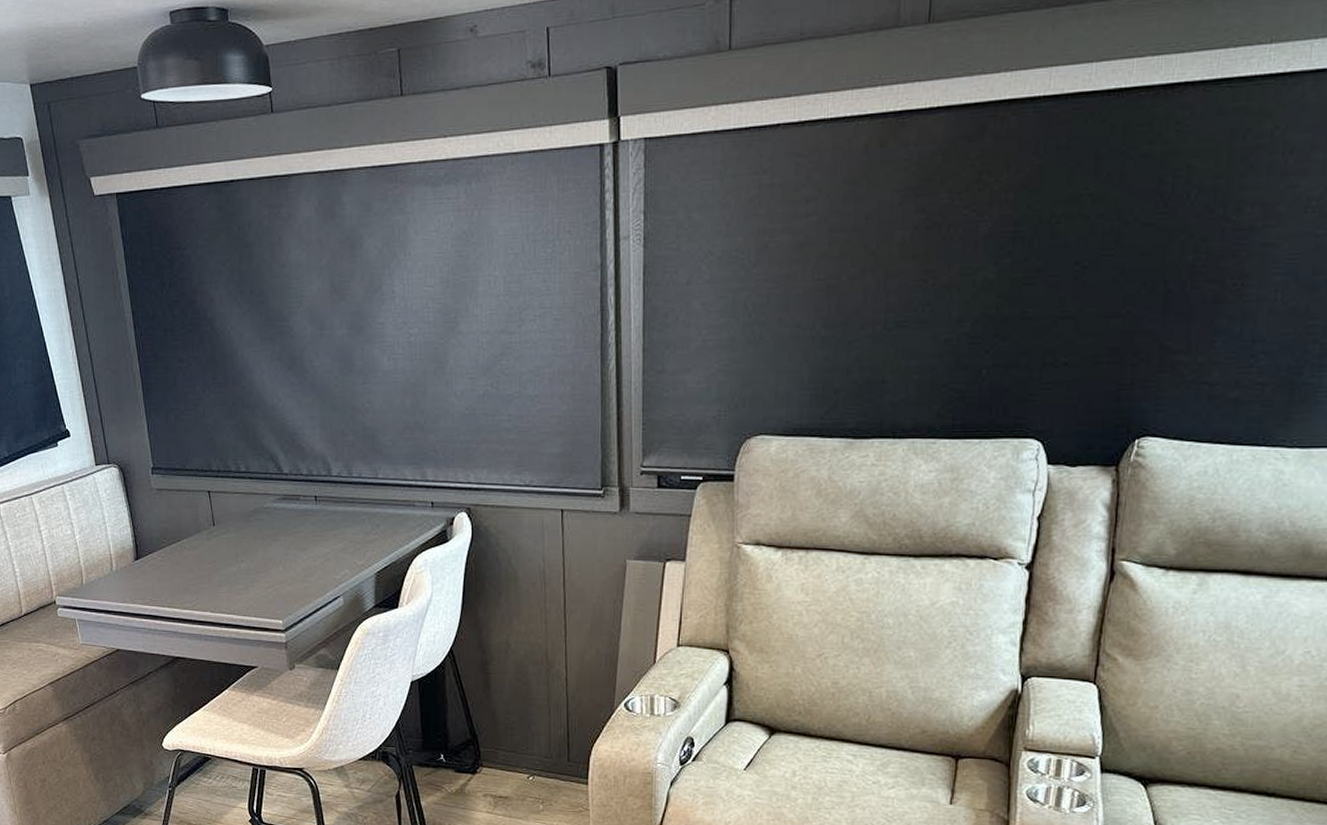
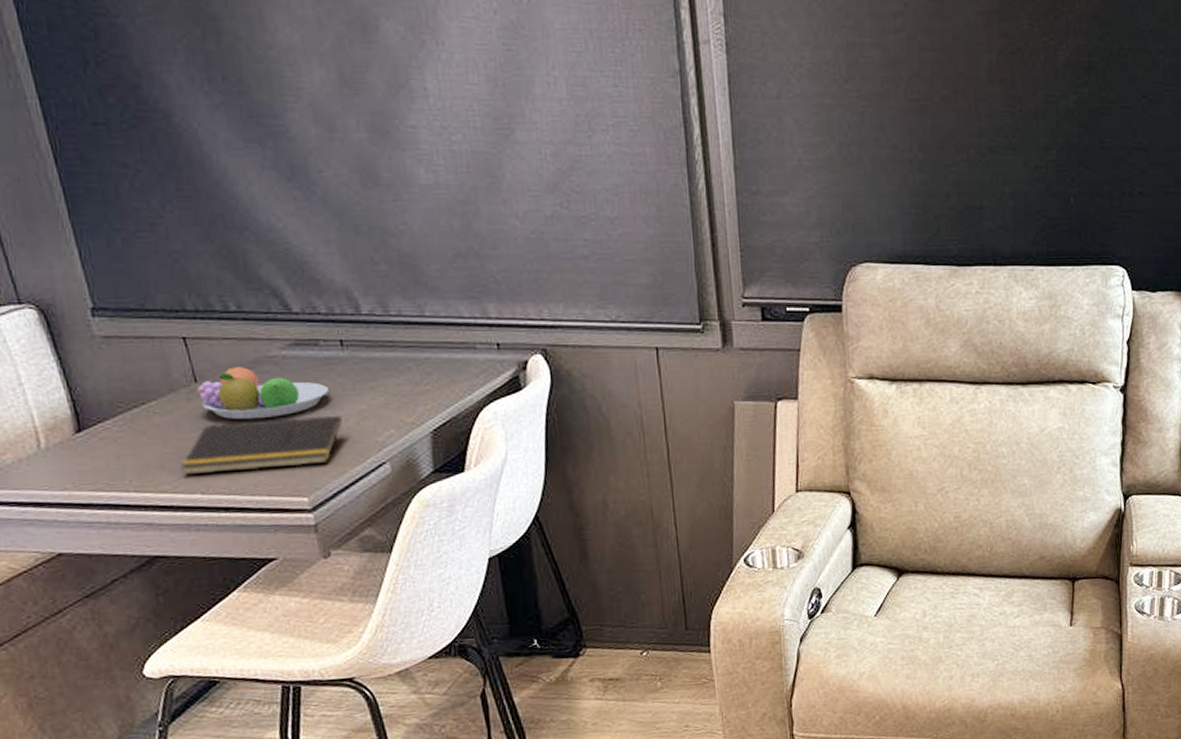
notepad: none [199,556,311,597] -> present [180,415,342,476]
fruit bowl: none [214,514,303,557] -> present [196,365,328,420]

